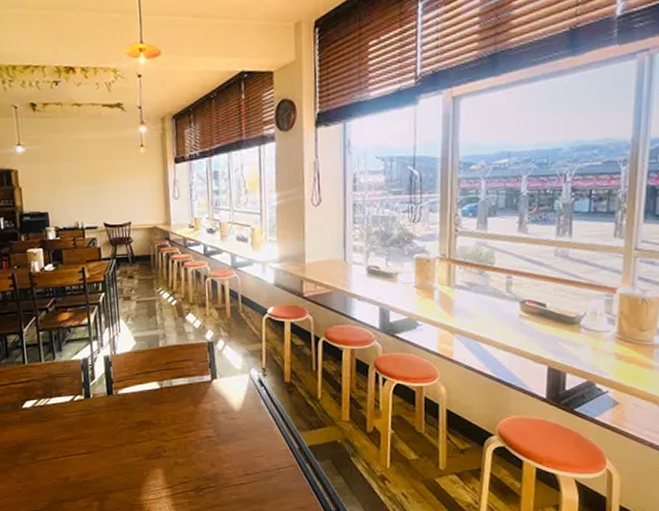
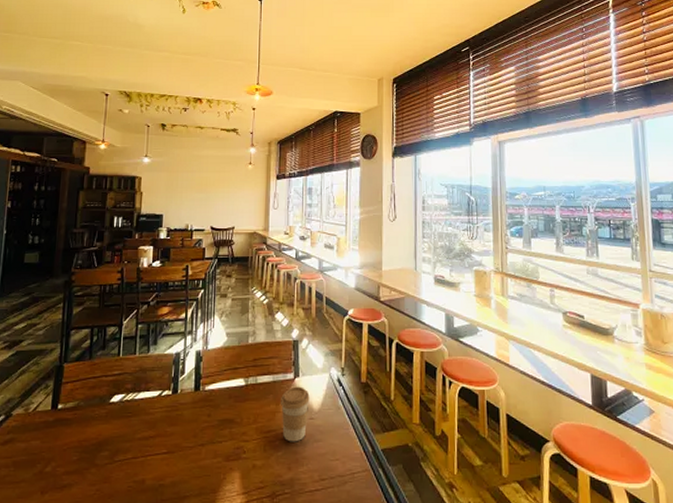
coffee cup: none [199,388,230,441] -> present [281,386,310,442]

